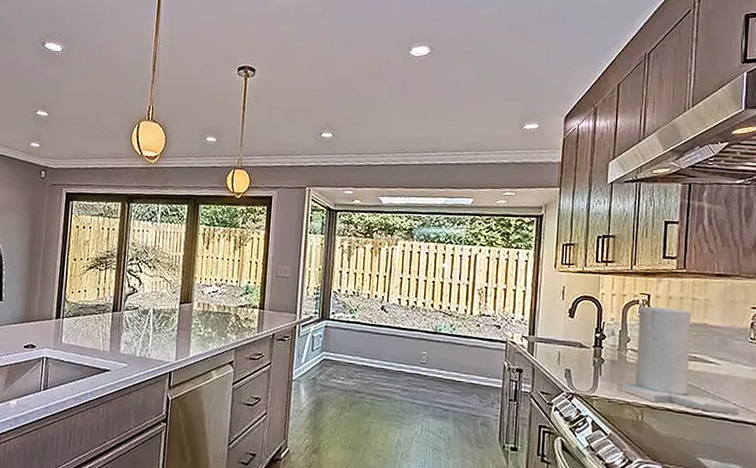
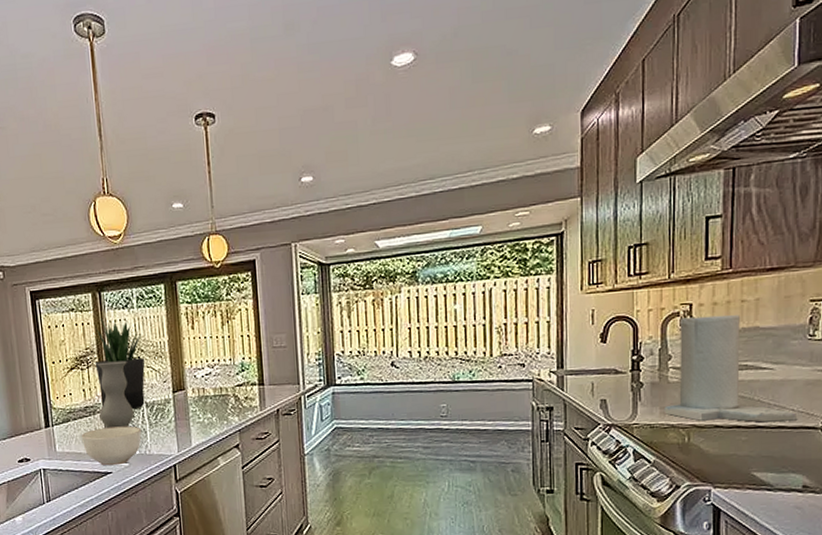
bowl: none [87,326,146,364] -> present [81,426,142,466]
vase: none [108,266,143,330] -> present [97,360,134,429]
planter: none [112,225,161,313] -> present [95,317,145,409]

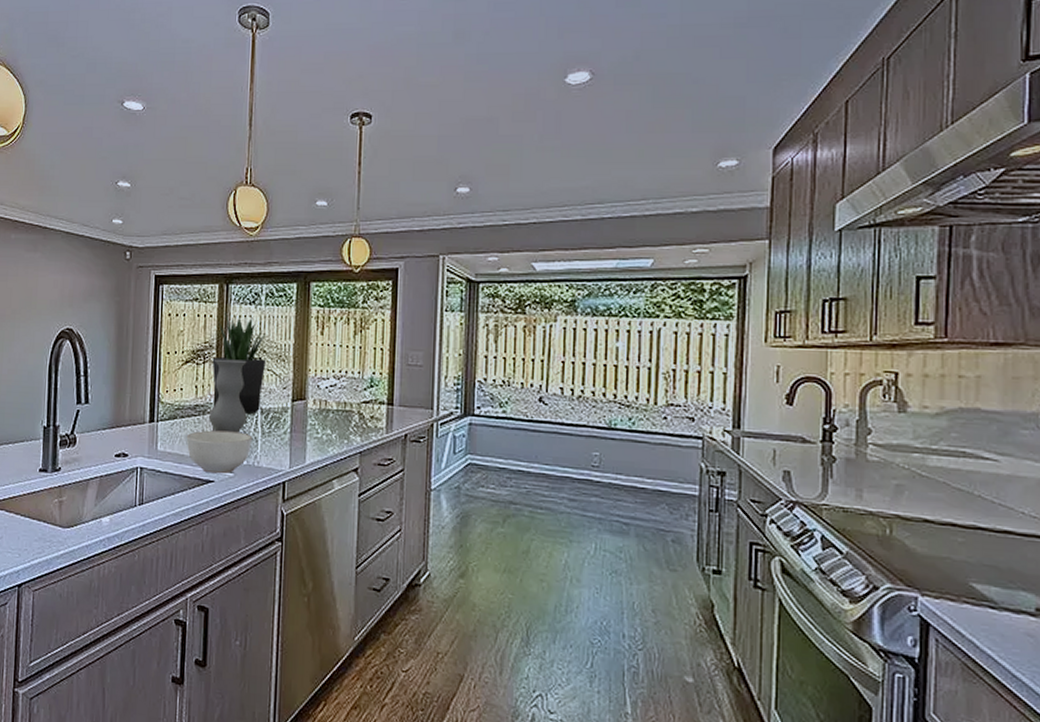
paper towel: present [664,314,796,423] -> none [861,387,1027,526]

